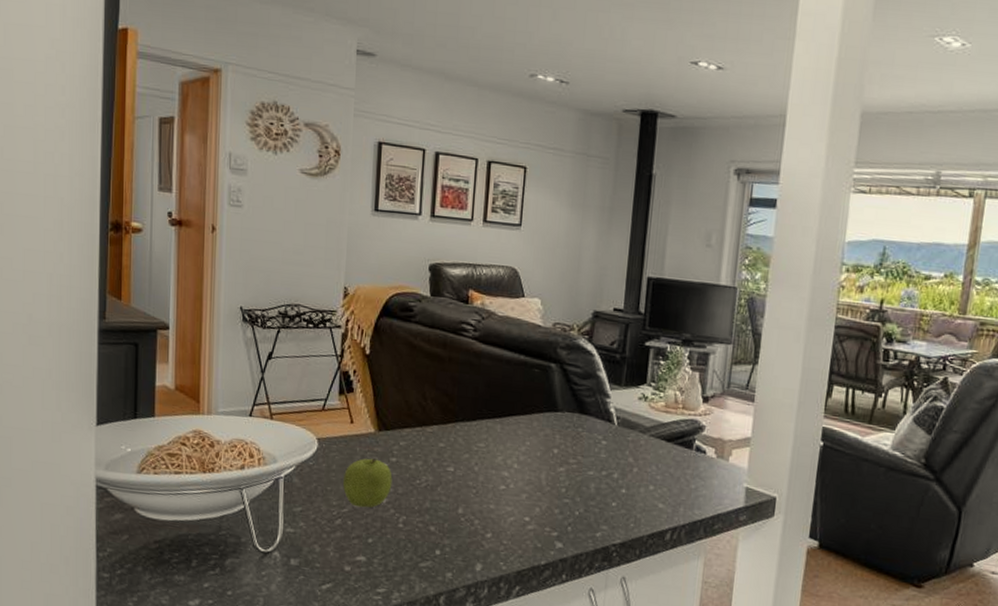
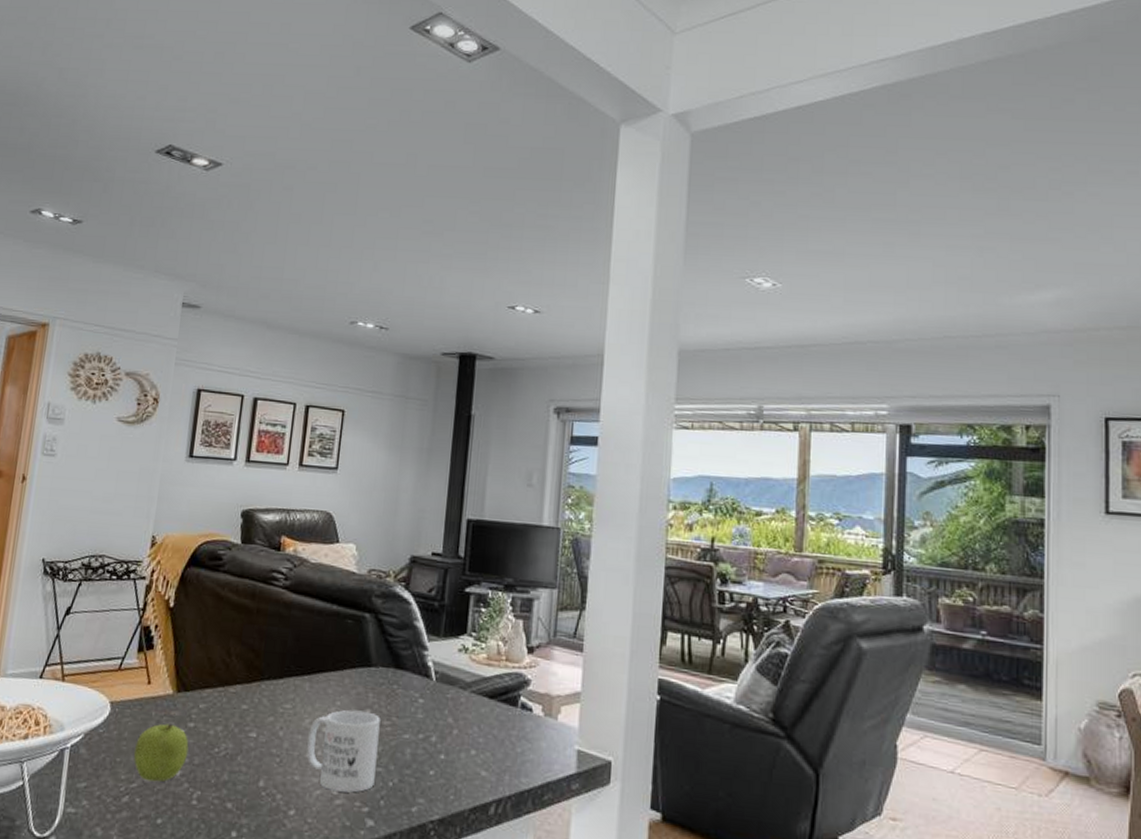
mug: none [500,449,567,520] -> present [307,709,381,793]

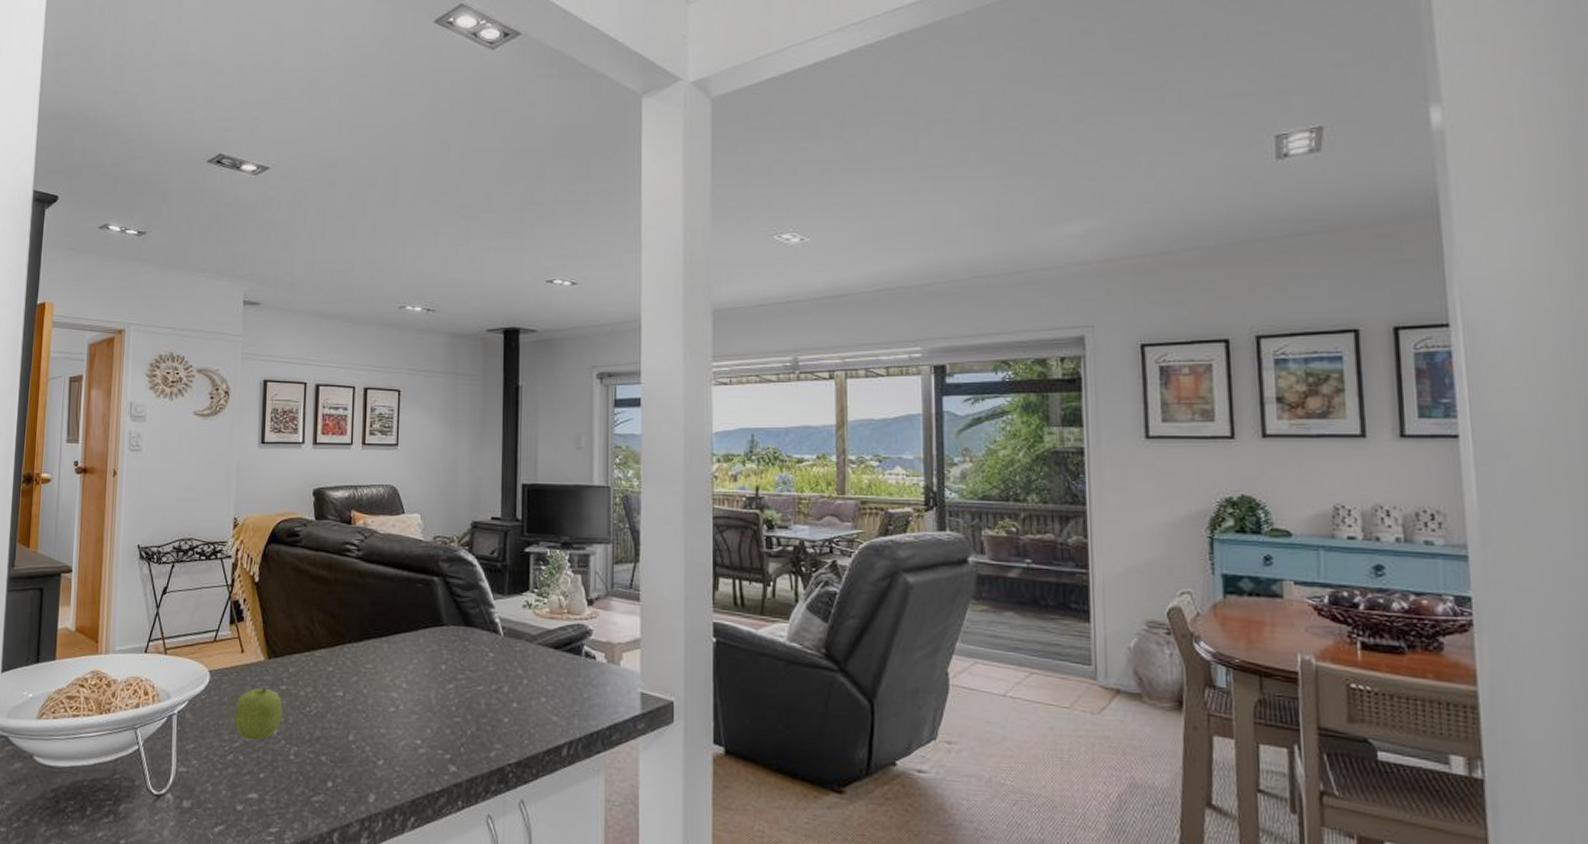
mug: present [307,709,381,793] -> none [390,666,455,742]

